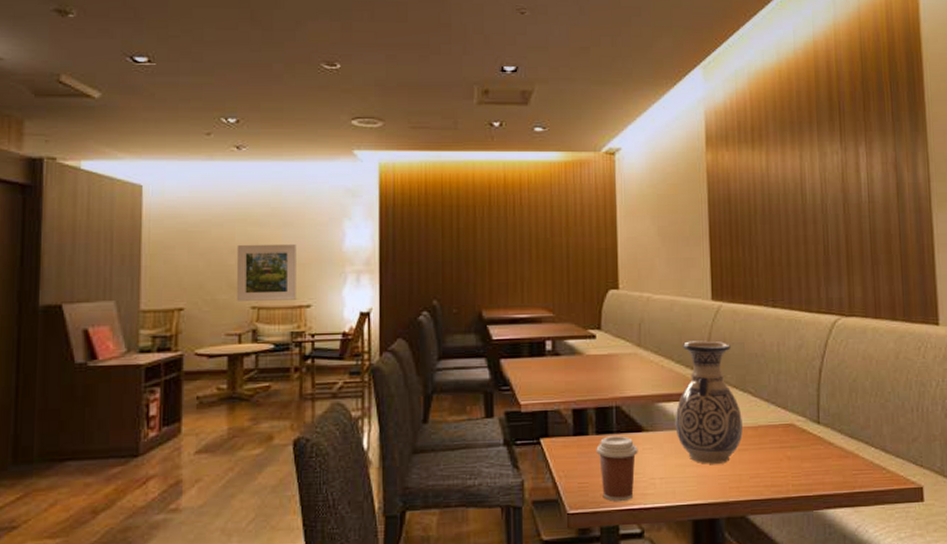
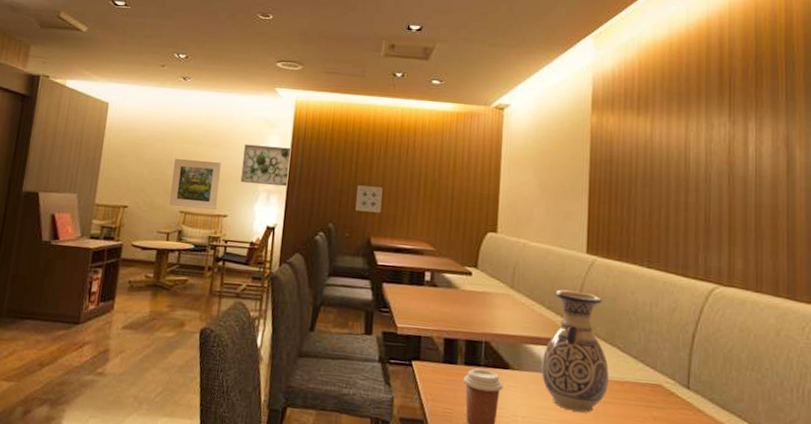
wall art: none [322,219,381,266] -> present [240,144,293,187]
wall art: none [461,253,491,283] -> present [355,185,383,213]

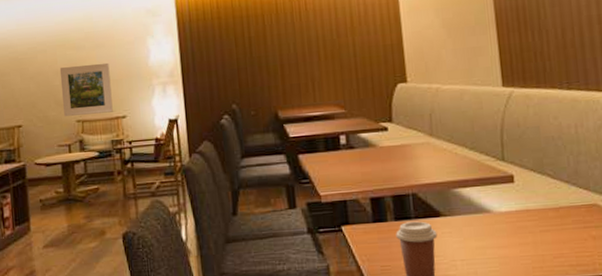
wall art: present [240,144,293,187] -> none [129,34,183,80]
wall art: present [355,185,383,213] -> none [254,58,283,87]
vase: present [541,289,609,413] -> none [472,127,544,246]

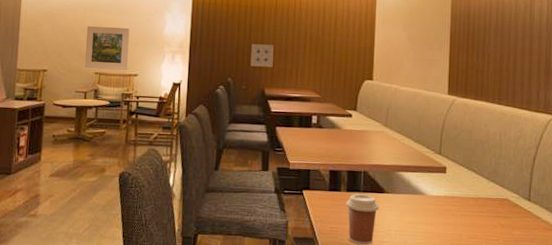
wall art: none [254,58,283,87] -> present [250,44,274,67]

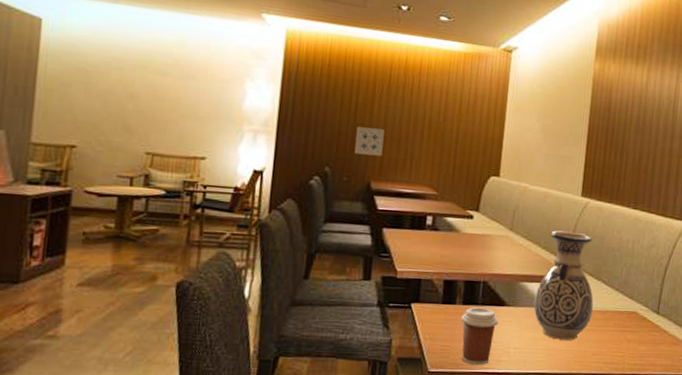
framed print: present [85,26,130,70] -> none [132,91,197,151]
vase: none [410,125,466,225] -> present [534,230,594,340]

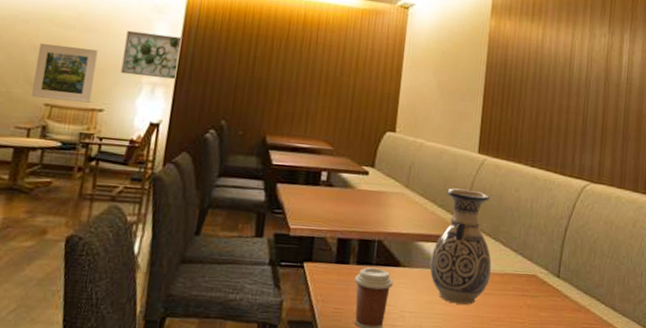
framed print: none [132,91,197,151] -> present [32,43,98,103]
wall art: none [221,77,283,127] -> present [121,30,183,80]
wall art: present [354,127,385,156] -> none [251,80,282,110]

